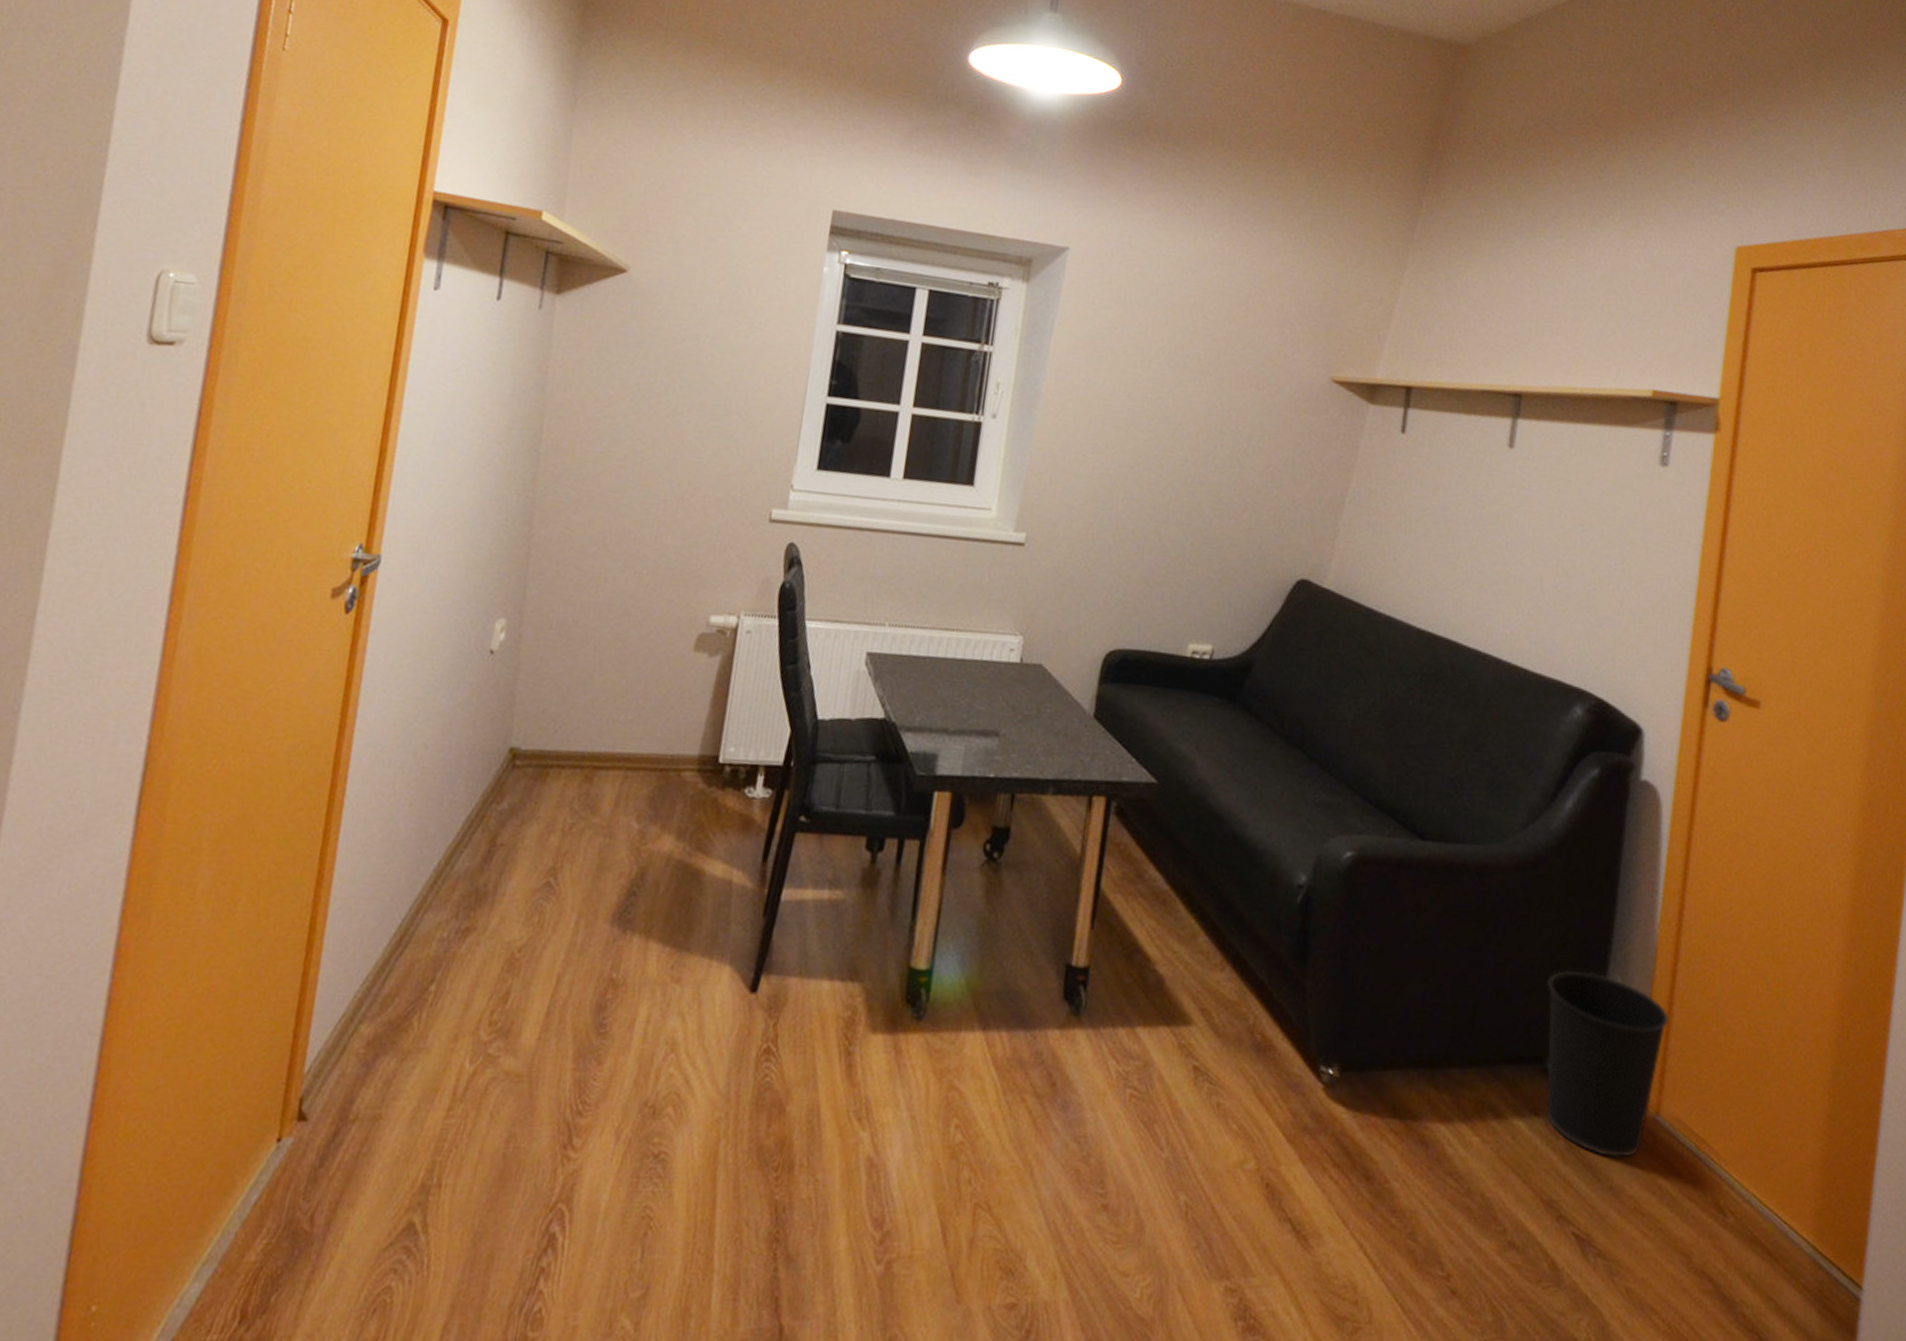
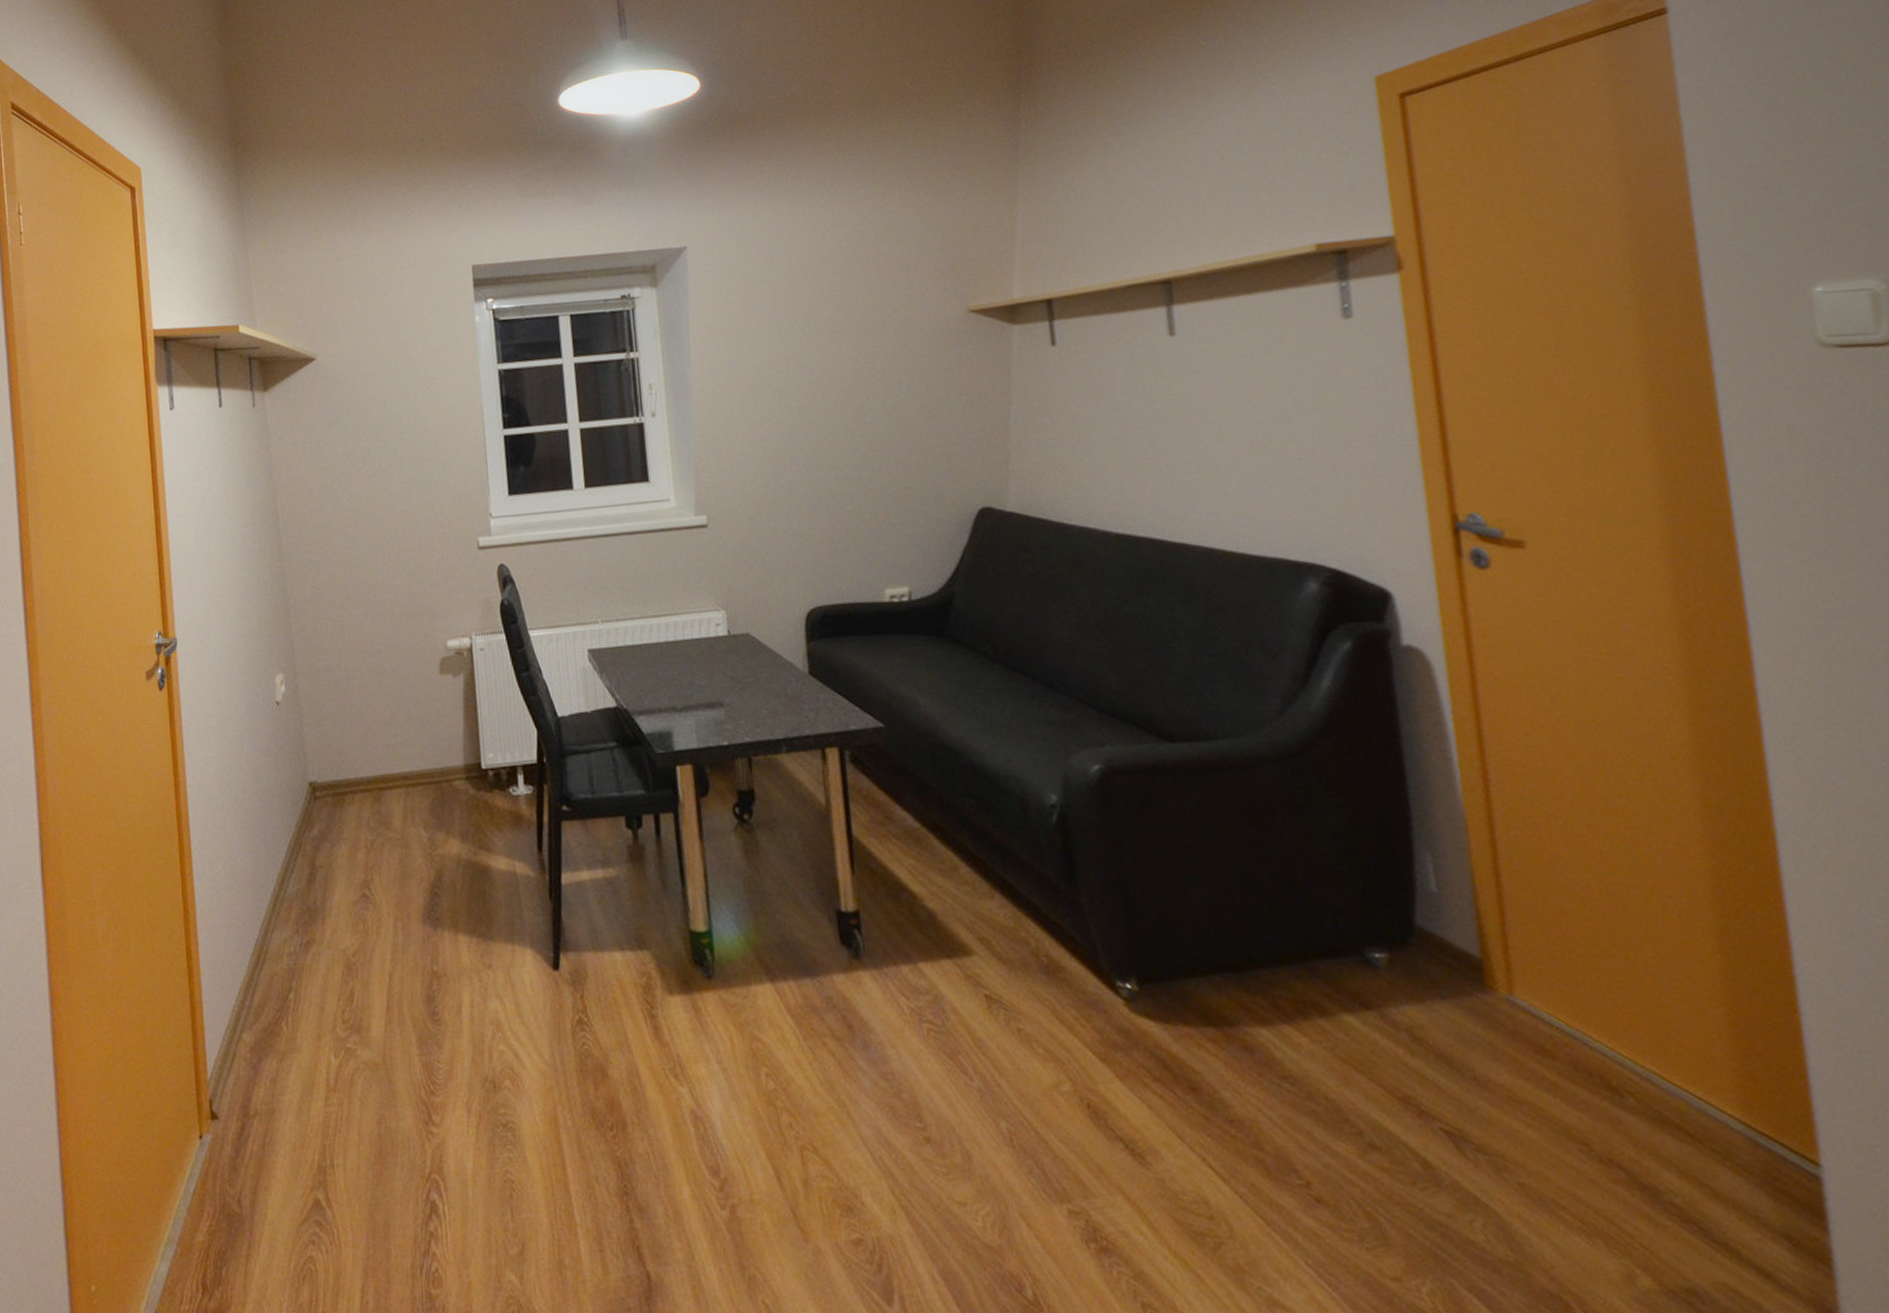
wastebasket: present [1546,970,1669,1158] -> none [1346,852,1500,1045]

